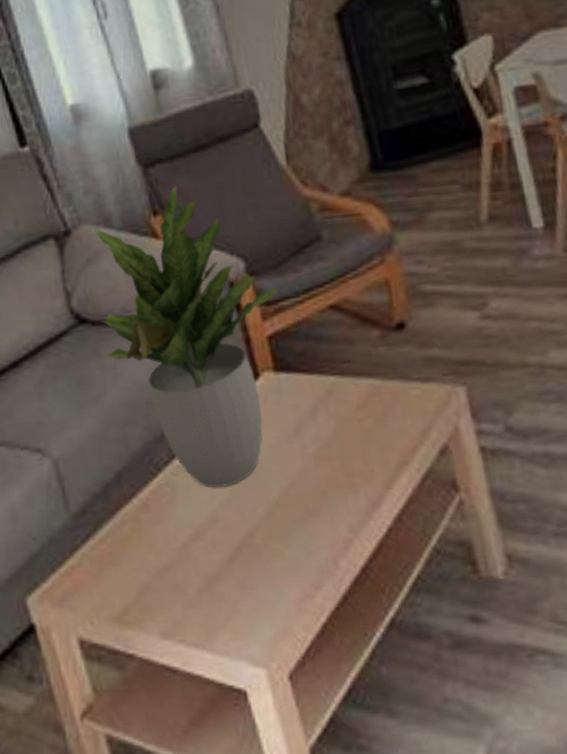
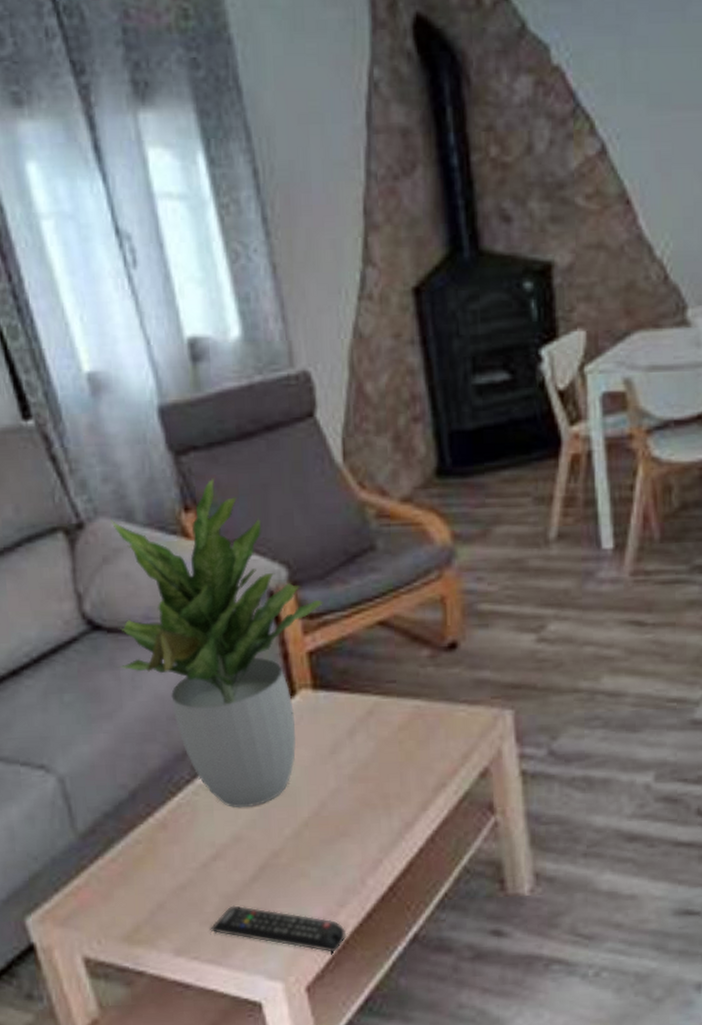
remote control: none [193,587,324,638] -> present [210,905,346,953]

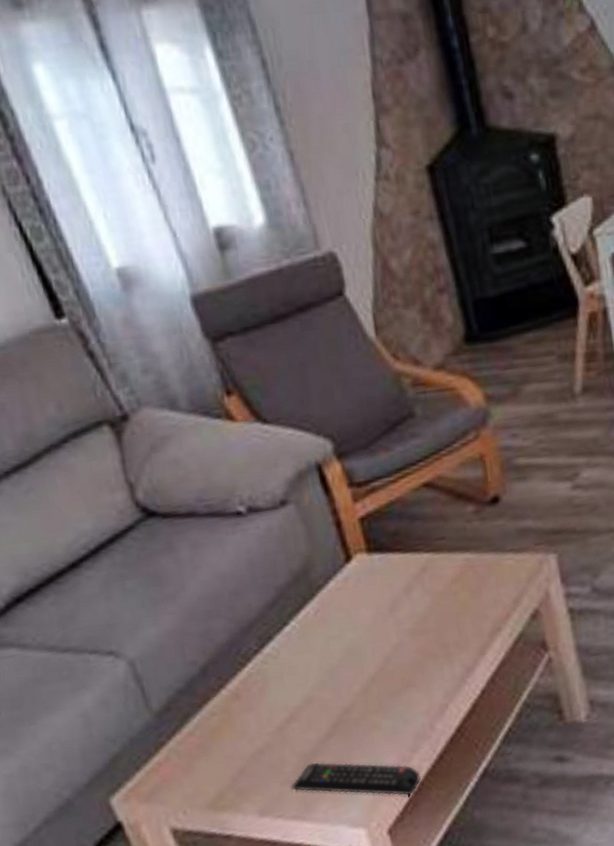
potted plant: present [110,477,325,808] -> none [154,360,371,672]

